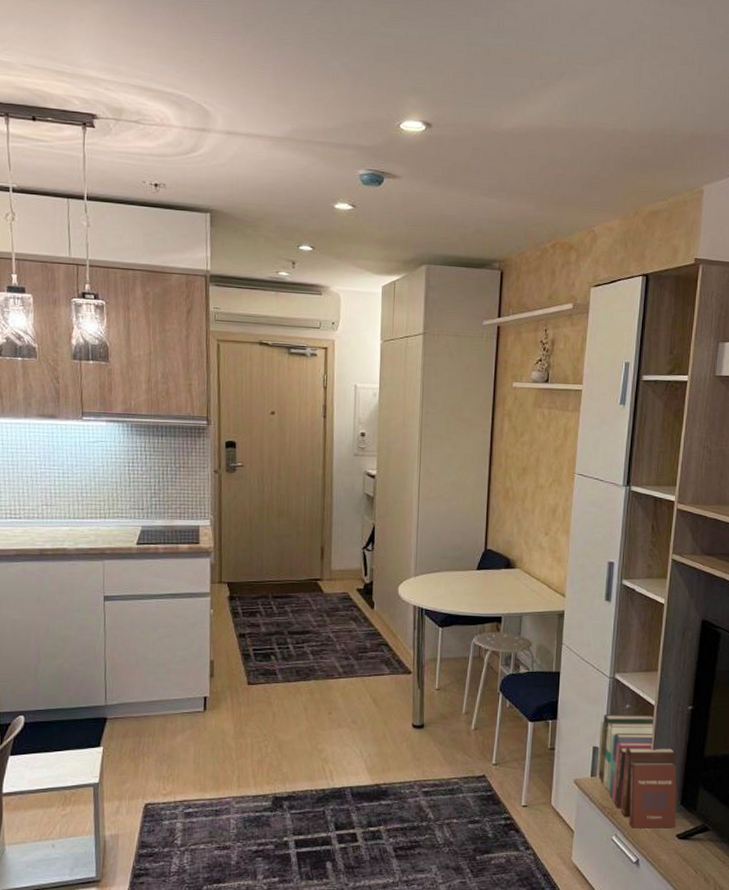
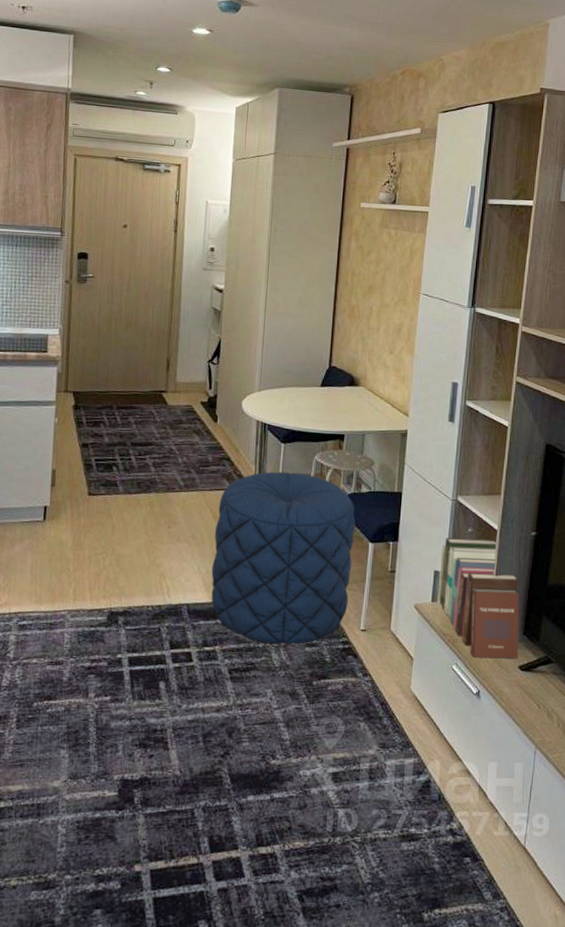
pouf: none [373,655,515,822] -> present [211,471,356,644]

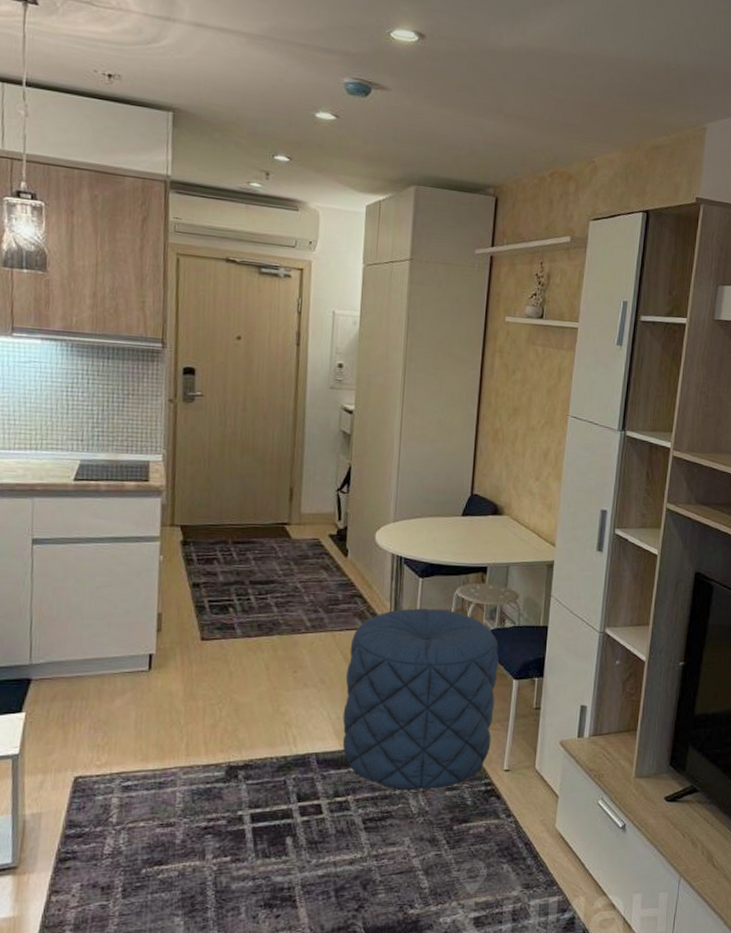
books: present [437,538,520,659] -> none [583,670,667,792]

